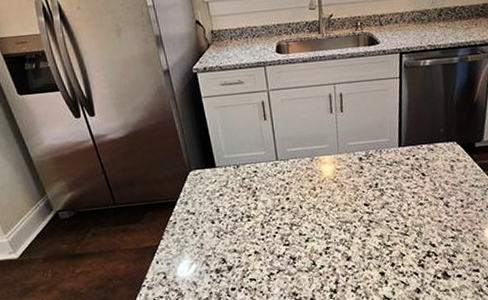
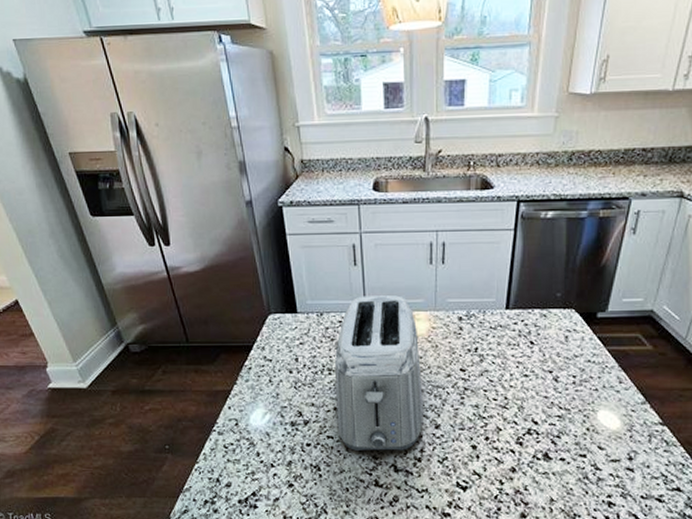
toaster: none [252,143,335,290] -> present [335,295,423,451]

